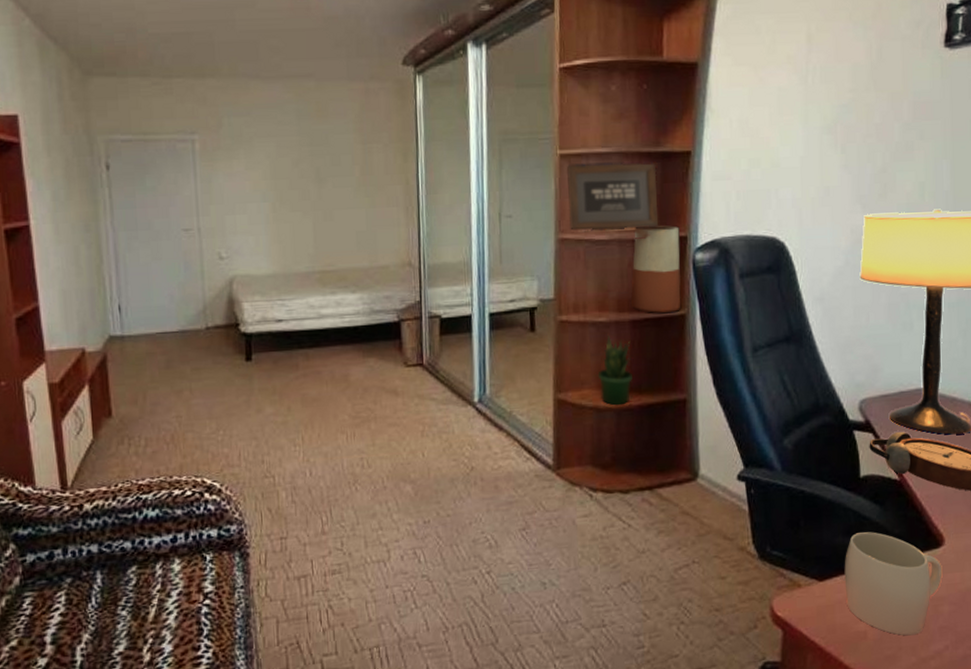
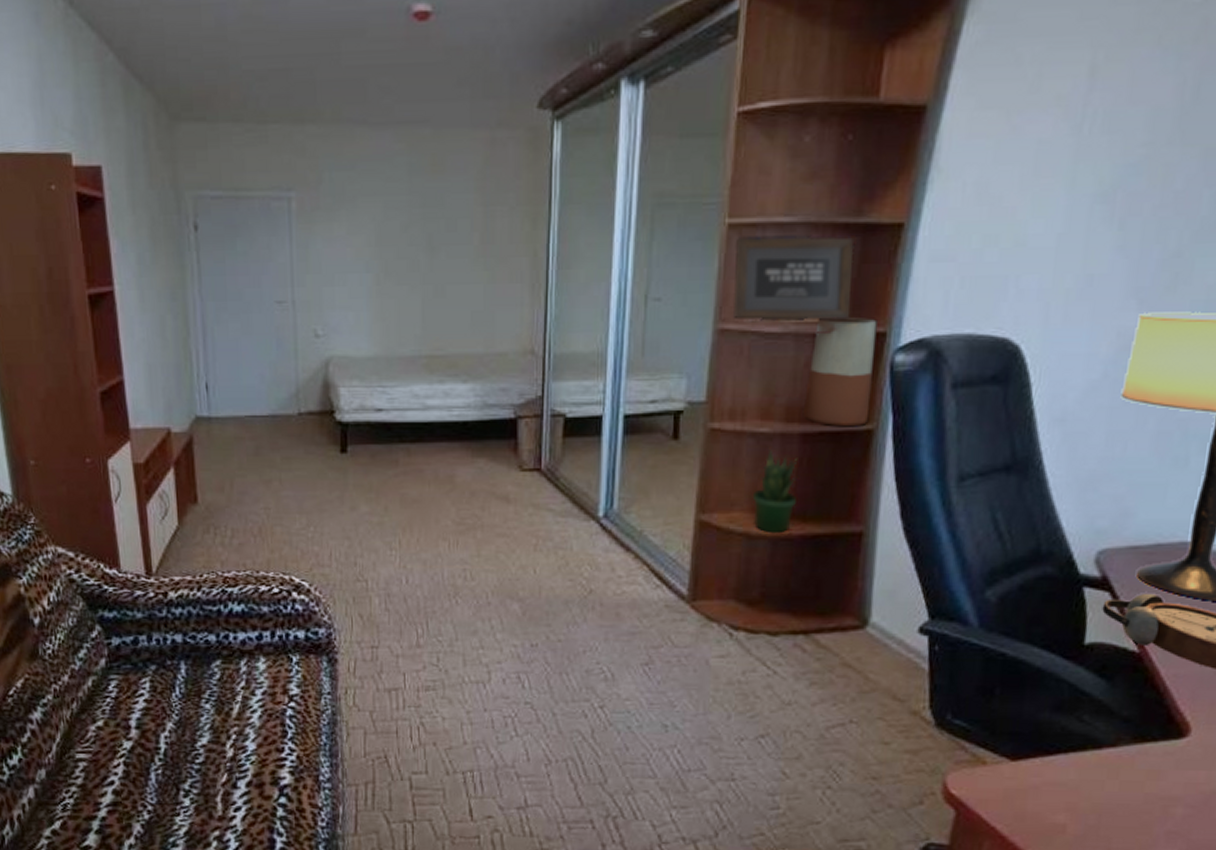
mug: present [844,532,943,636] -> none [1043,710,1182,837]

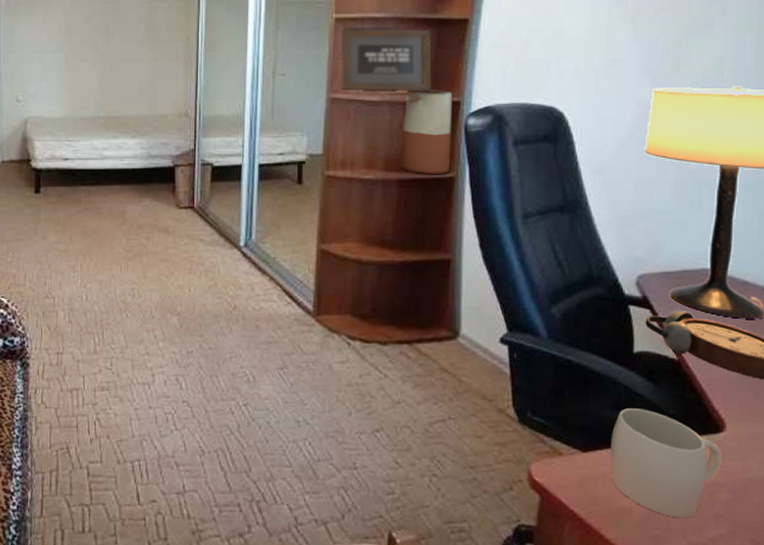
planter: present [753,450,799,535] -> none [363,193,398,262]
mug: none [1043,710,1182,837] -> present [610,408,722,519]

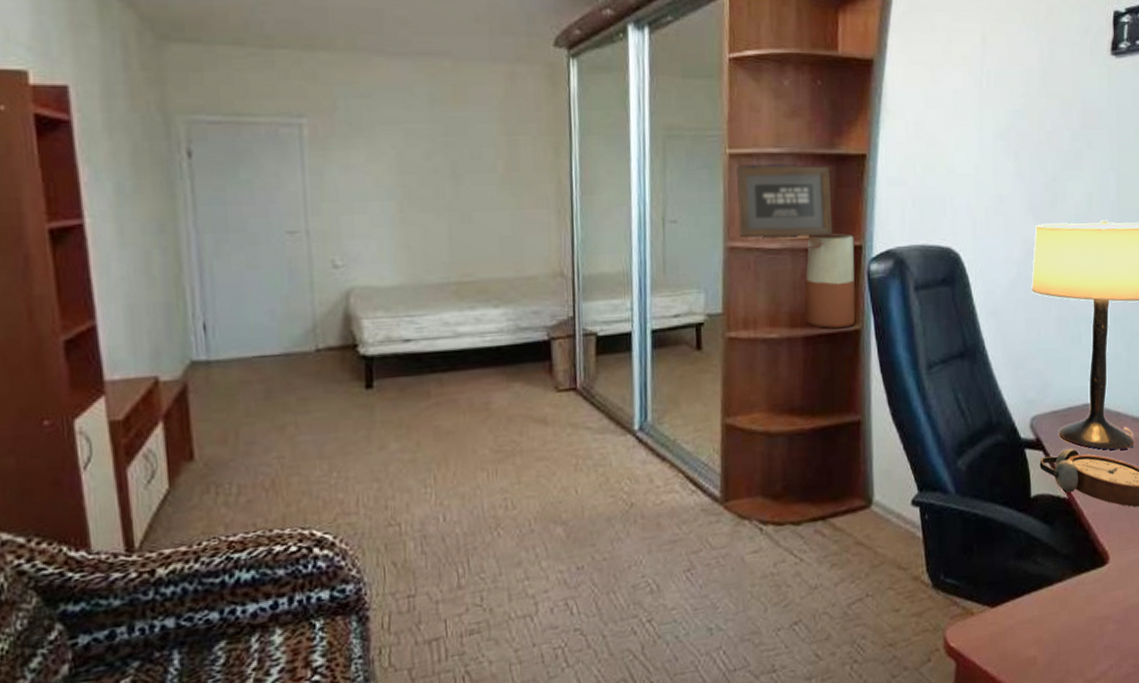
mug: present [610,408,722,519] -> none [1015,553,1107,658]

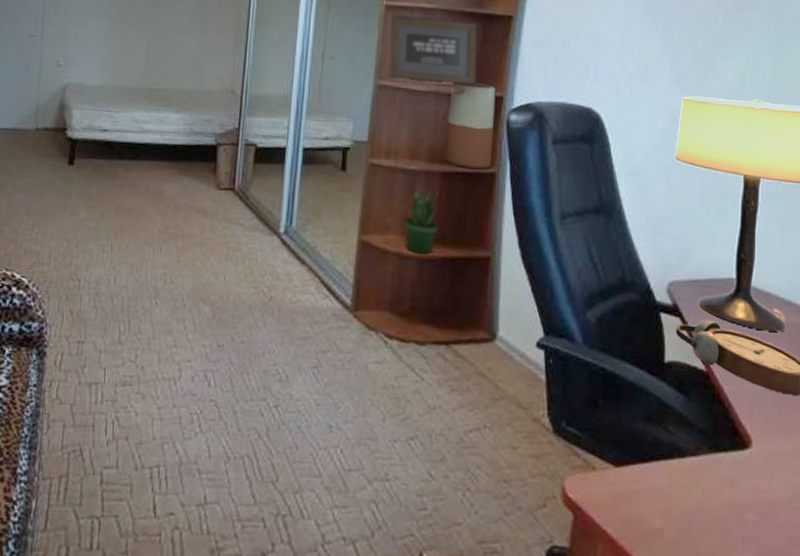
planter: none [770,353,805,431] -> present [404,184,440,256]

